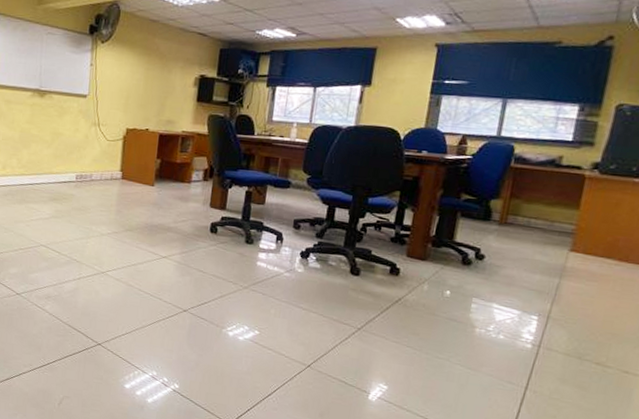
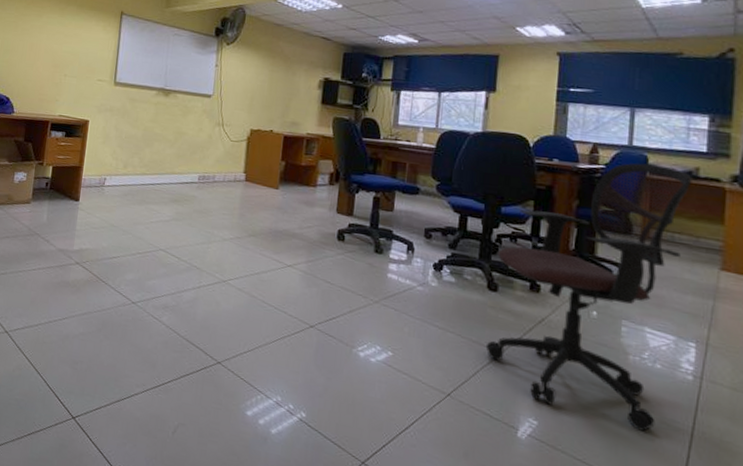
office chair: none [345,153,555,392] -> present [485,163,692,432]

